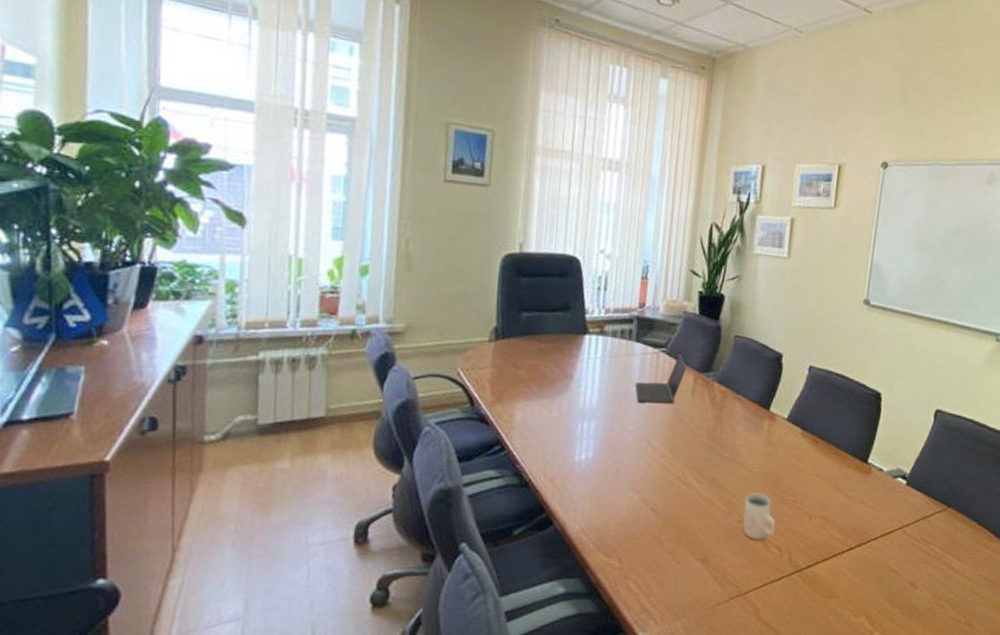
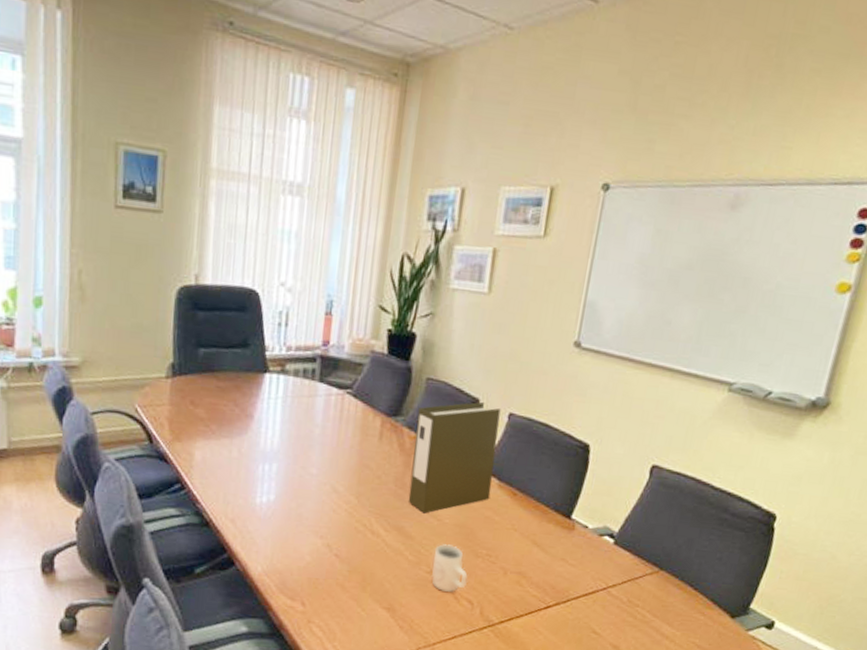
laptop computer: present [635,354,688,404] -> none [318,396,375,448]
binder: none [719,356,802,464] -> present [407,401,501,514]

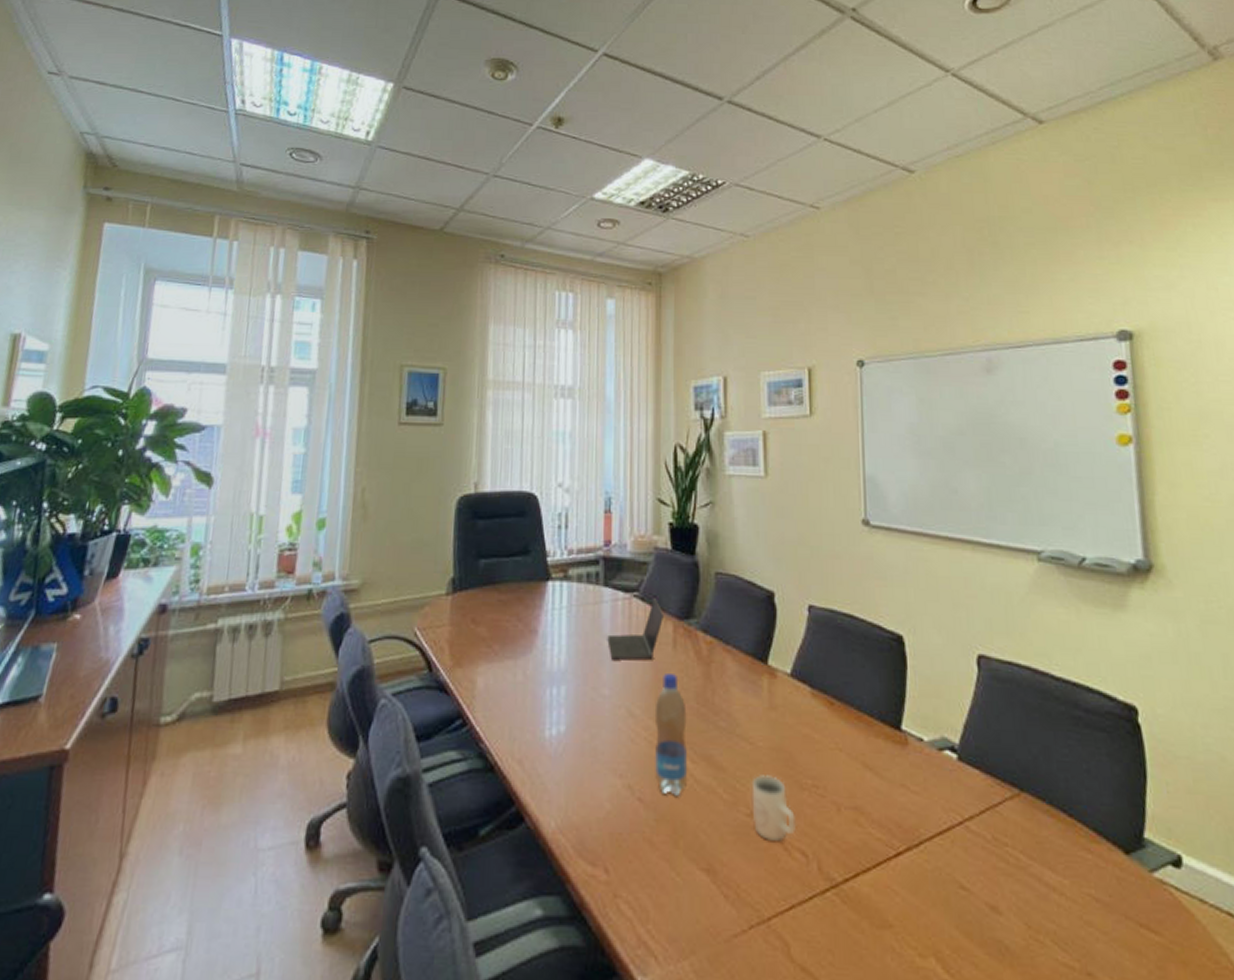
laptop computer: none [318,396,375,448] -> present [607,598,665,661]
bottle: none [351,460,386,555] -> present [654,674,688,796]
binder: present [407,401,501,514] -> none [711,594,805,736]

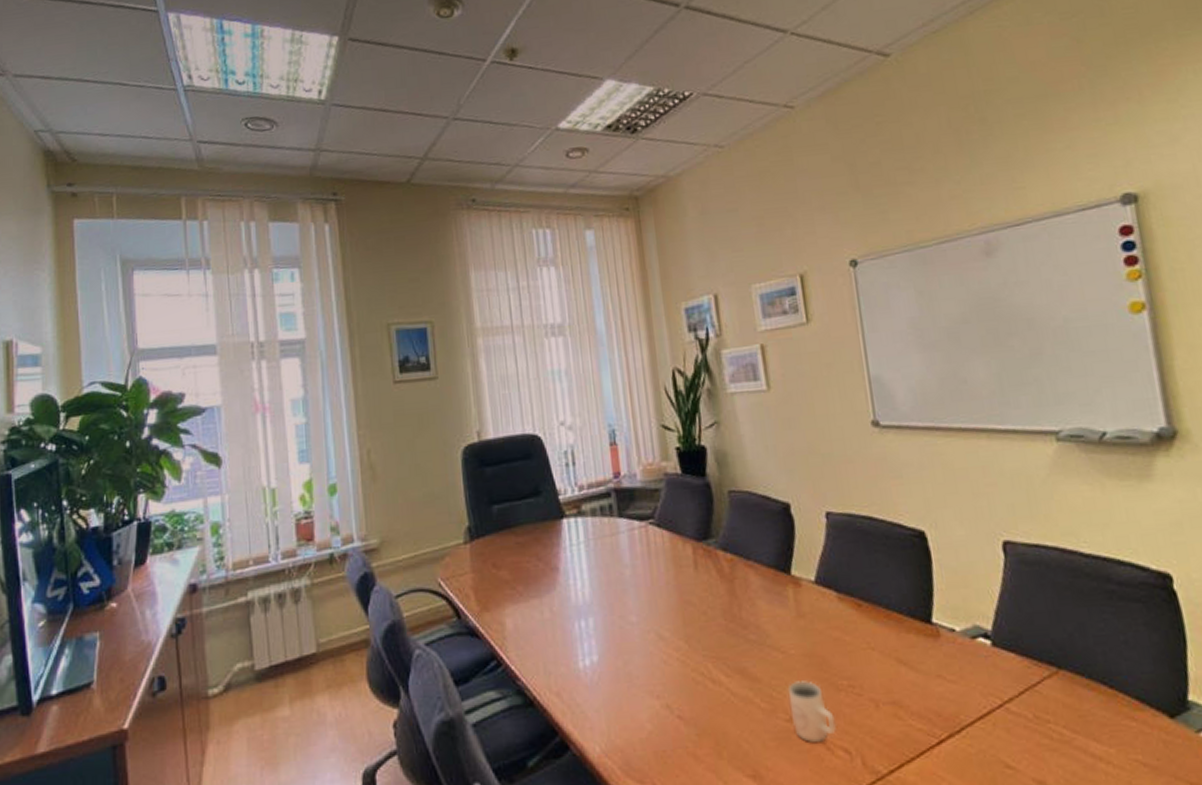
laptop computer: present [607,598,665,661] -> none [628,523,683,588]
bottle: present [654,674,688,796] -> none [683,594,724,711]

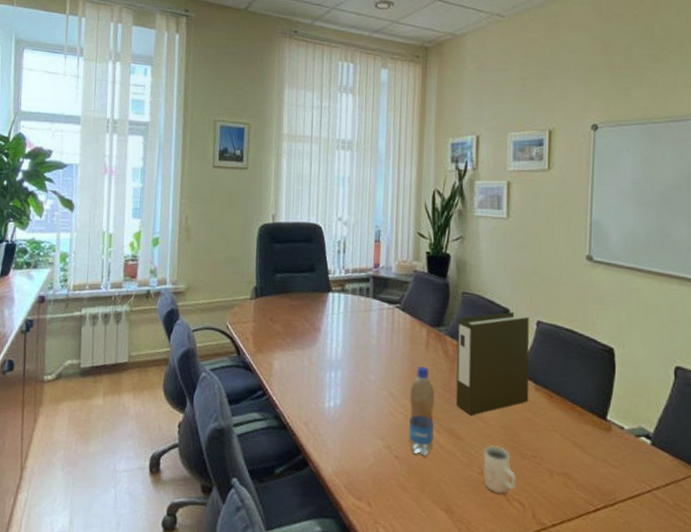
bottle: none [683,594,724,711] -> present [408,367,435,456]
binder: none [728,505,833,647] -> present [455,311,530,416]

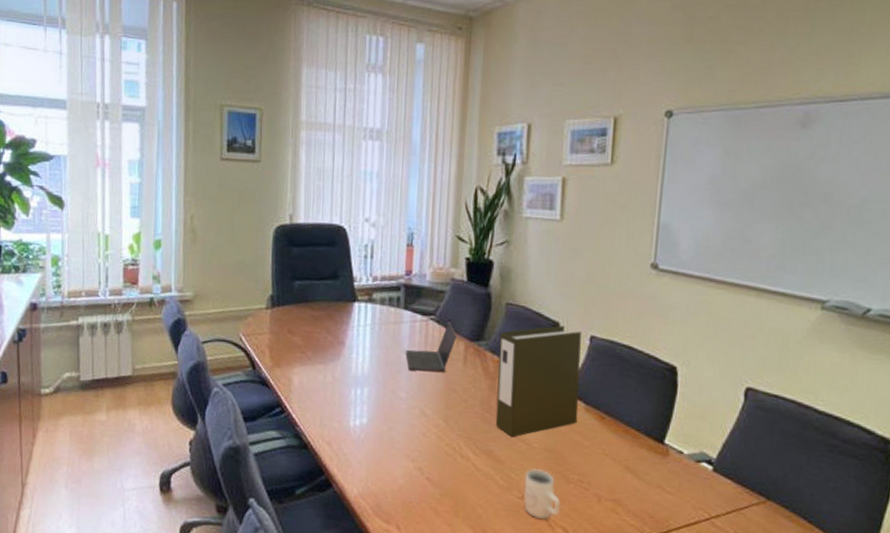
laptop computer: none [374,310,421,356] -> present [405,322,458,372]
bottle: present [408,367,435,456] -> none [441,384,473,479]

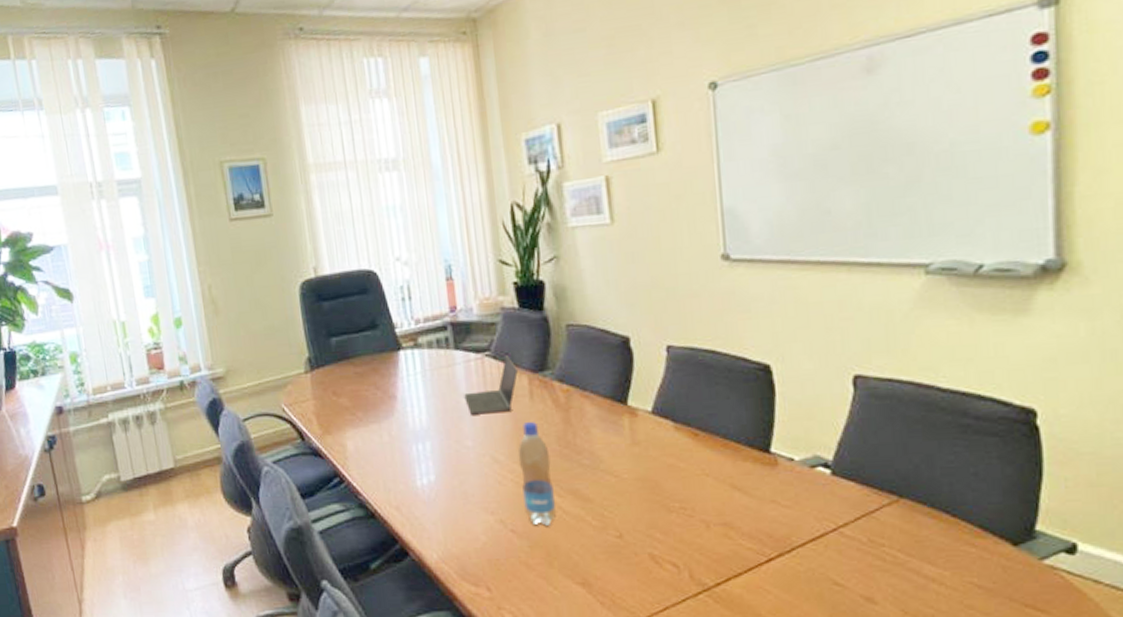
bottle: none [441,384,473,479] -> present [518,422,556,526]
binder: present [495,325,582,437] -> none [565,338,668,471]
mug: present [523,469,562,519] -> none [619,502,667,556]

